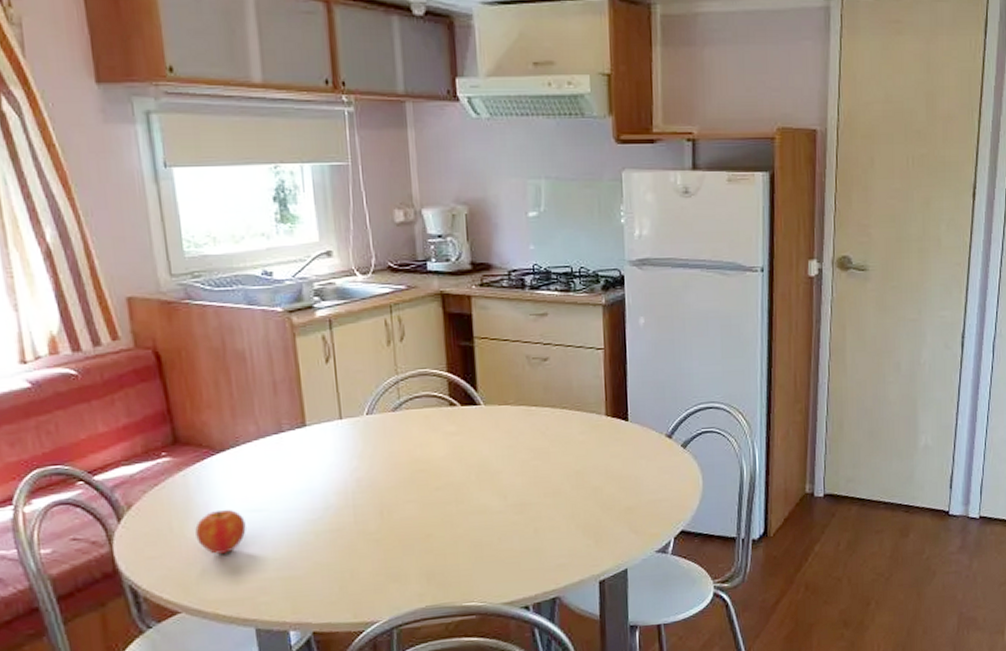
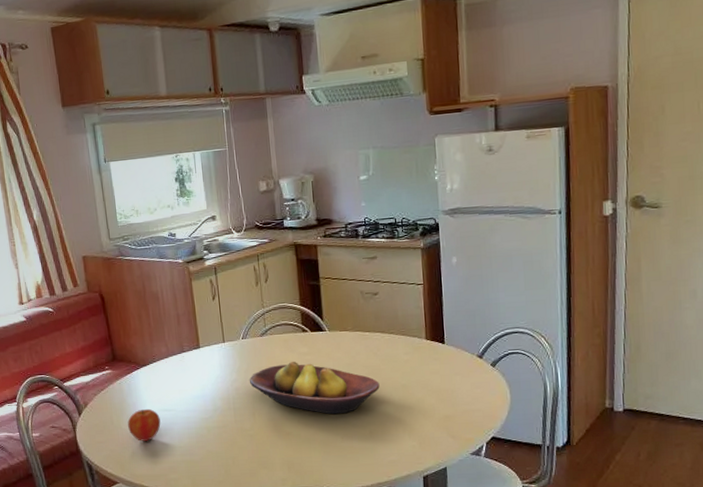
fruit bowl: none [375,442,548,510] -> present [249,361,380,415]

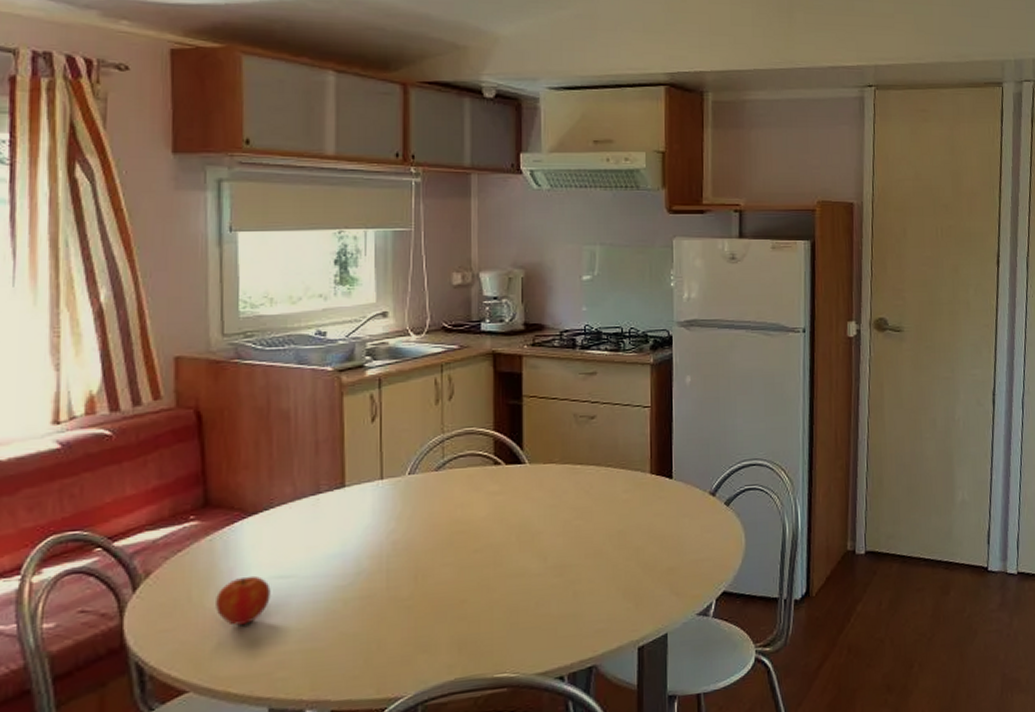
fruit bowl: present [249,361,380,415] -> none [413,502,590,573]

